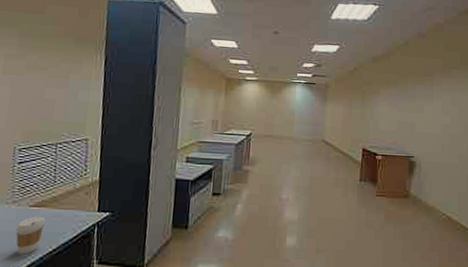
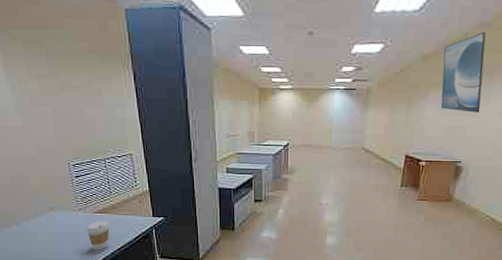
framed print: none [390,40,426,110] -> present [440,31,486,113]

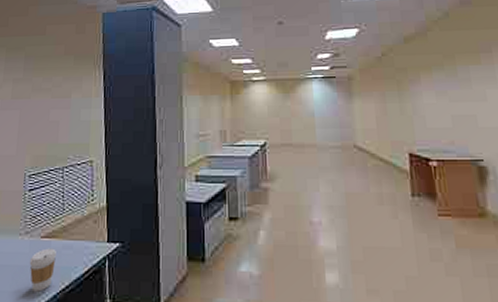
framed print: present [440,31,486,113] -> none [426,9,488,97]

